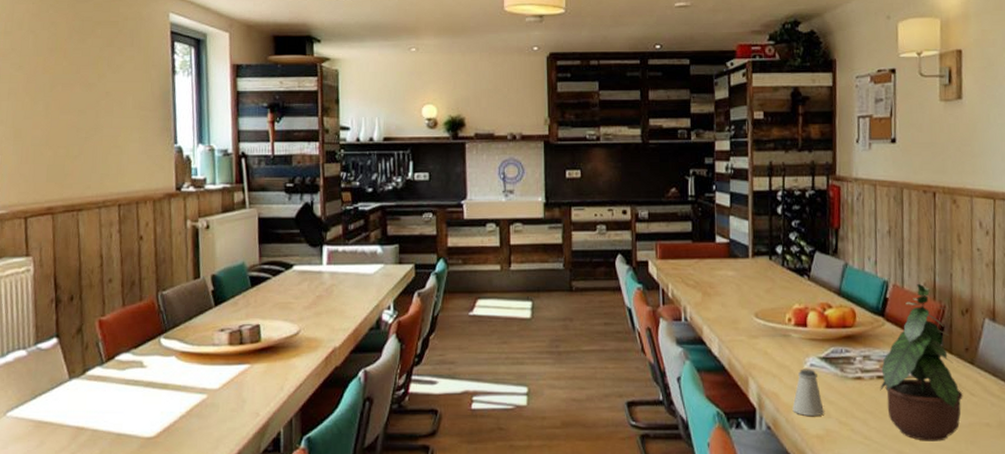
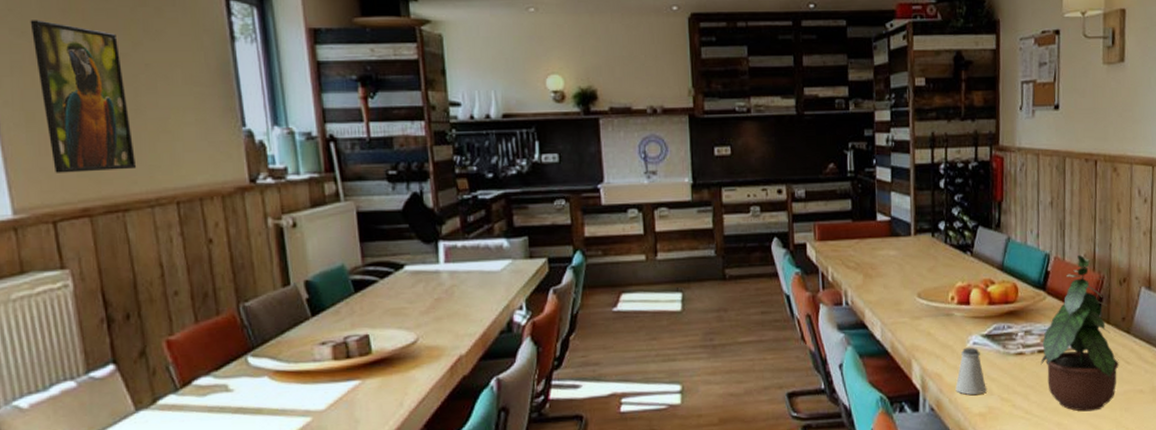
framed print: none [26,57,92,178] -> present [30,20,137,173]

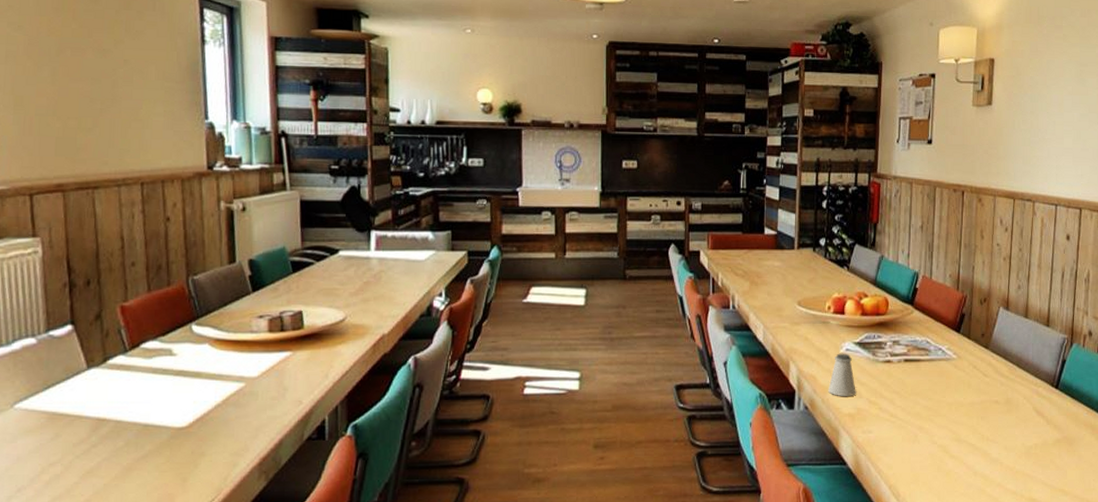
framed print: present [30,20,137,173] -> none [26,16,109,152]
potted plant: present [1040,254,1119,412] -> none [906,275,977,418]

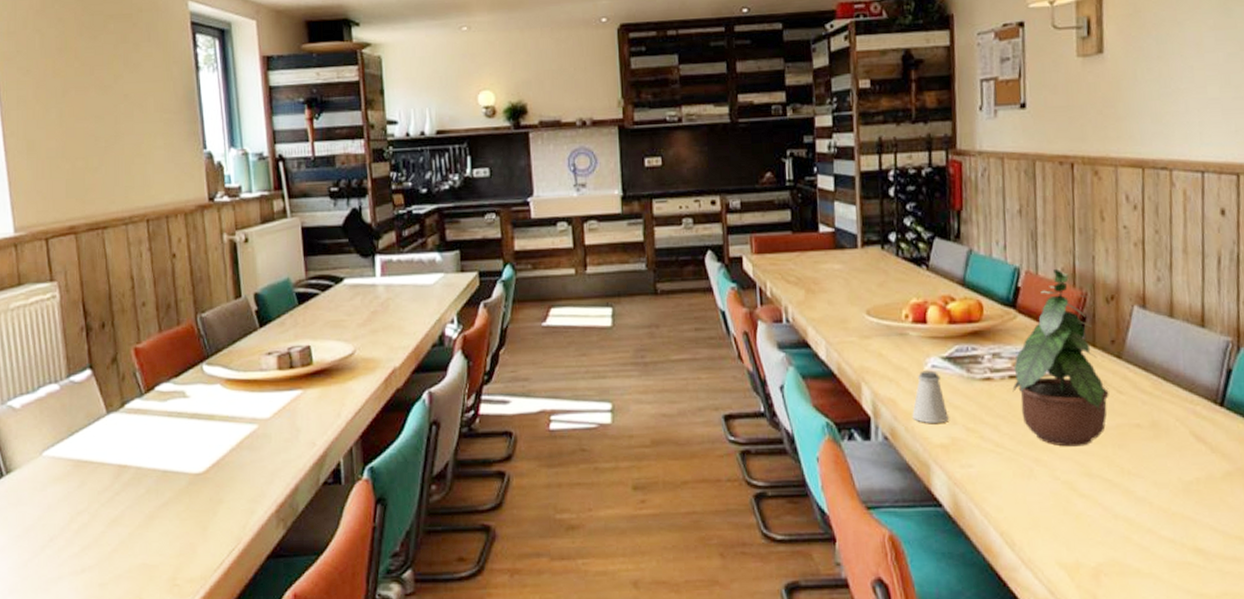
potted plant: none [906,275,977,418] -> present [1012,268,1109,447]

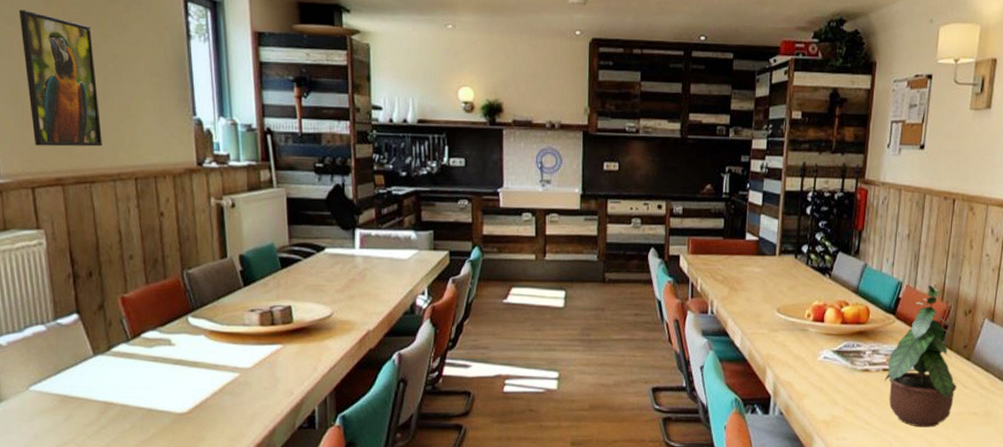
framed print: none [33,59,115,195] -> present [19,9,103,147]
saltshaker: present [912,370,949,423] -> none [804,361,832,403]

